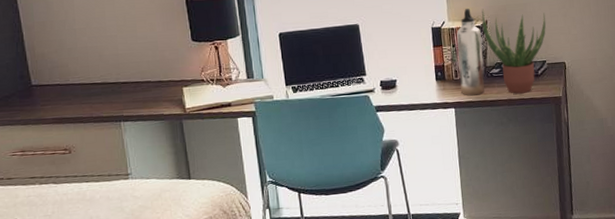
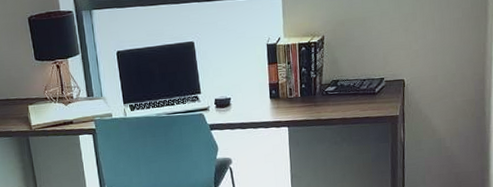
water bottle: present [456,9,485,96] -> none [292,24,320,115]
potted plant: present [481,9,546,94] -> none [318,23,386,113]

